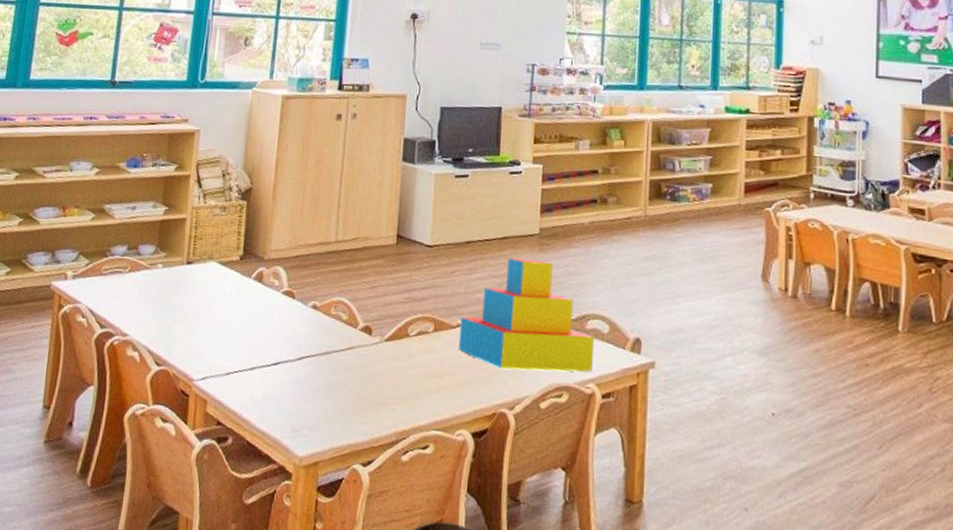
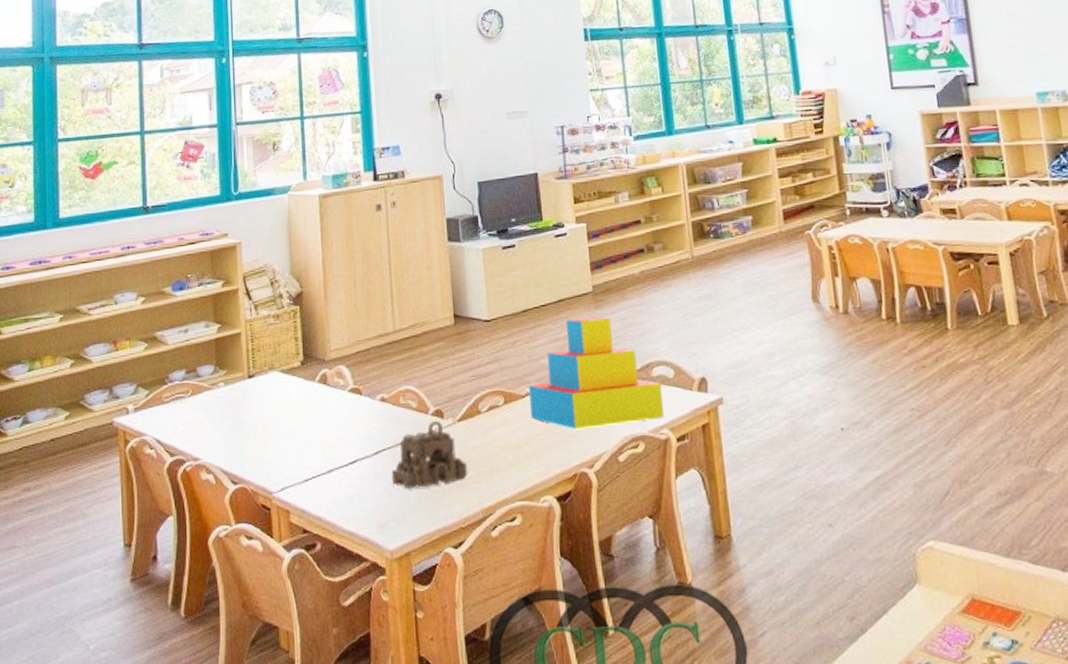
wooden puzzle: none [312,336,389,401] -> present [392,421,468,489]

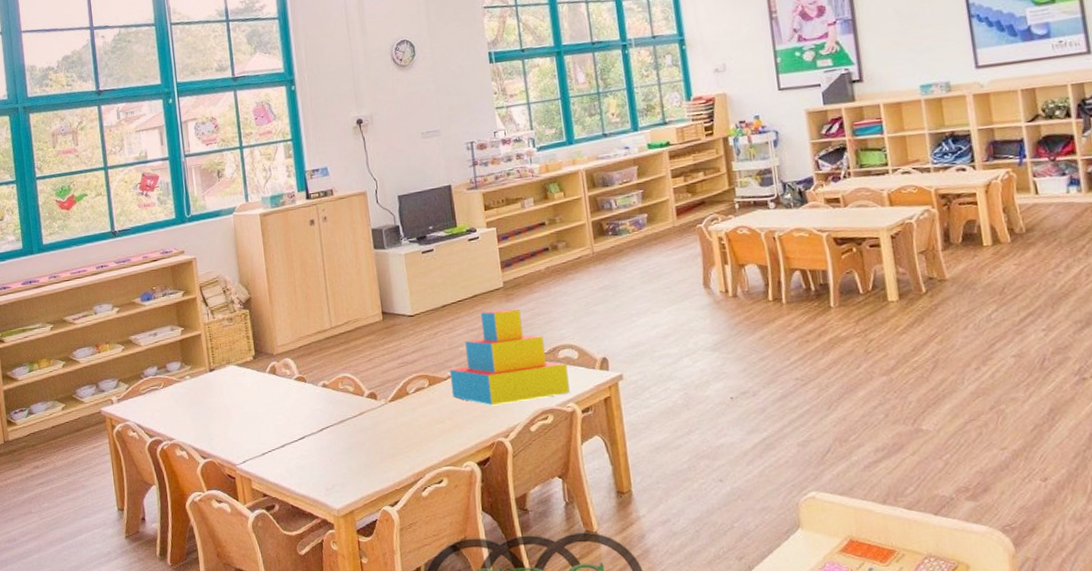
wooden puzzle: present [392,421,468,489] -> none [335,402,400,459]

